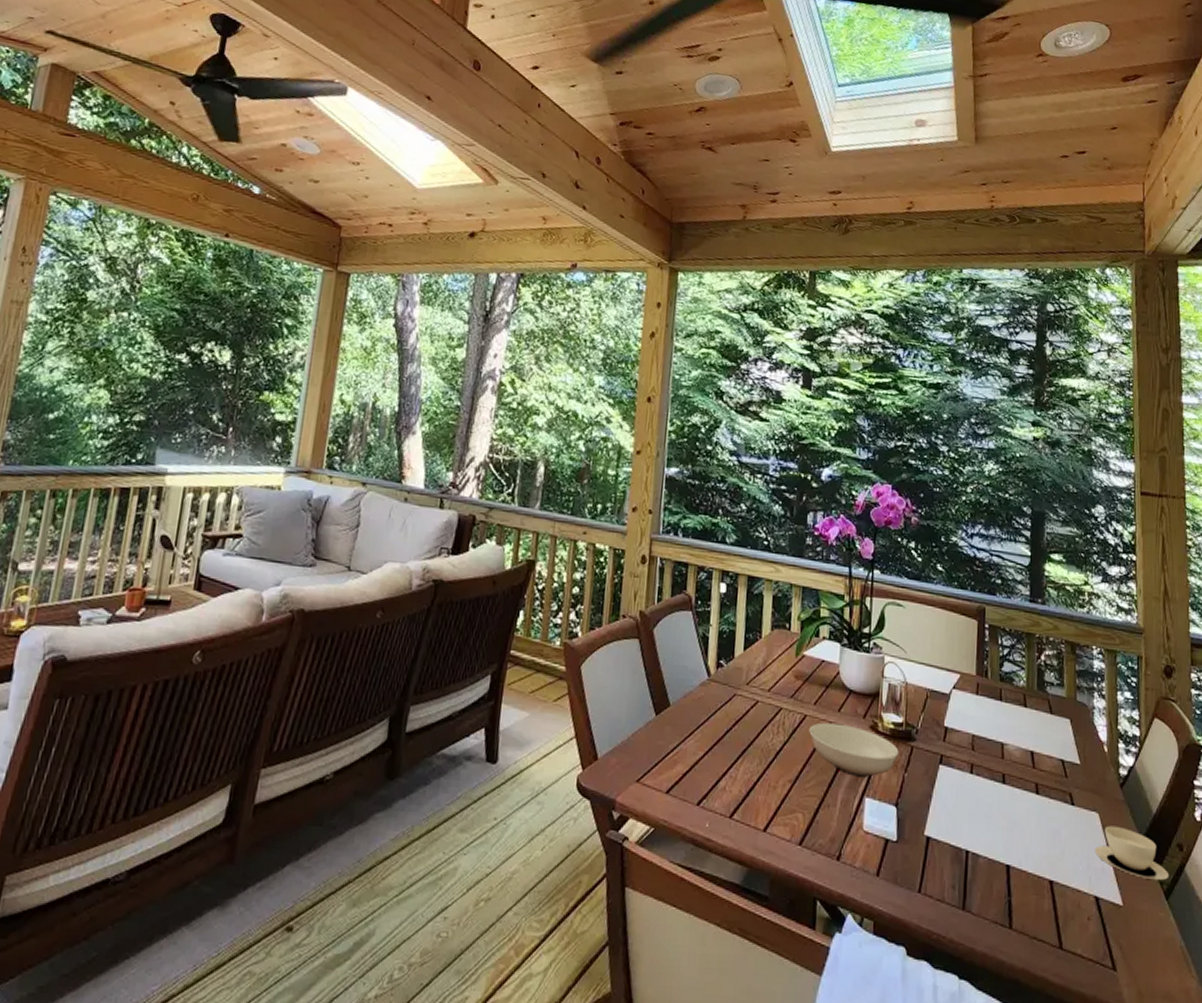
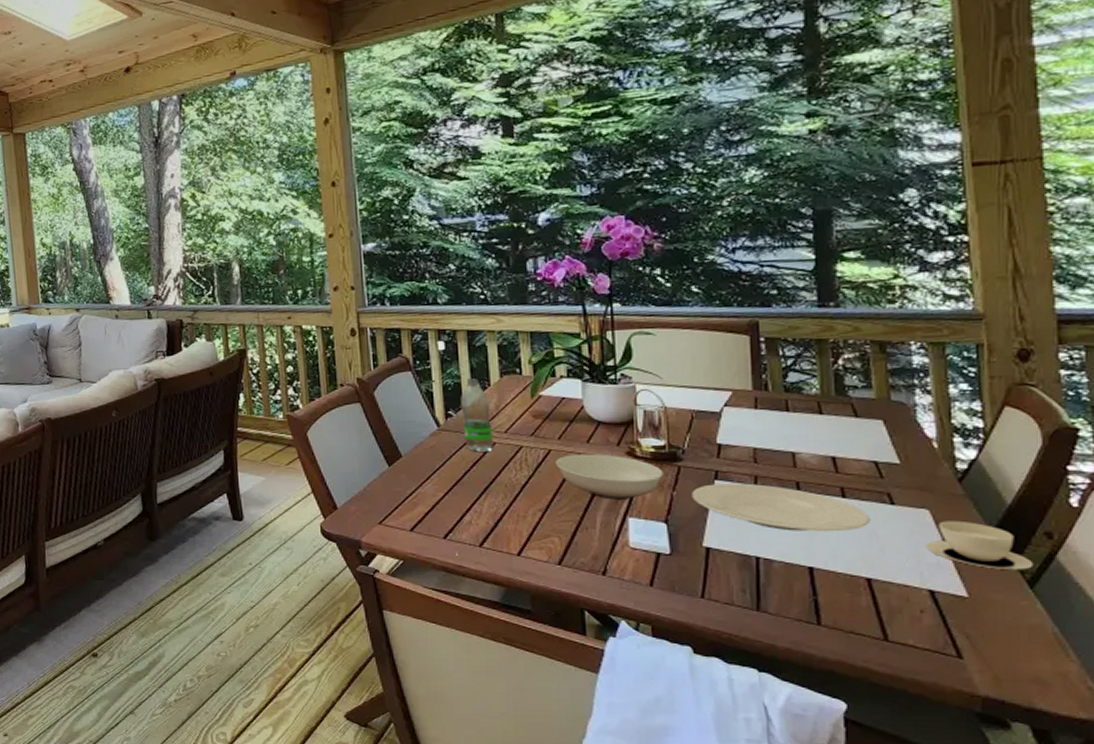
bottle: none [731,627,759,712] -> present [461,378,494,453]
plate: none [920,768,1056,830] -> present [692,483,870,532]

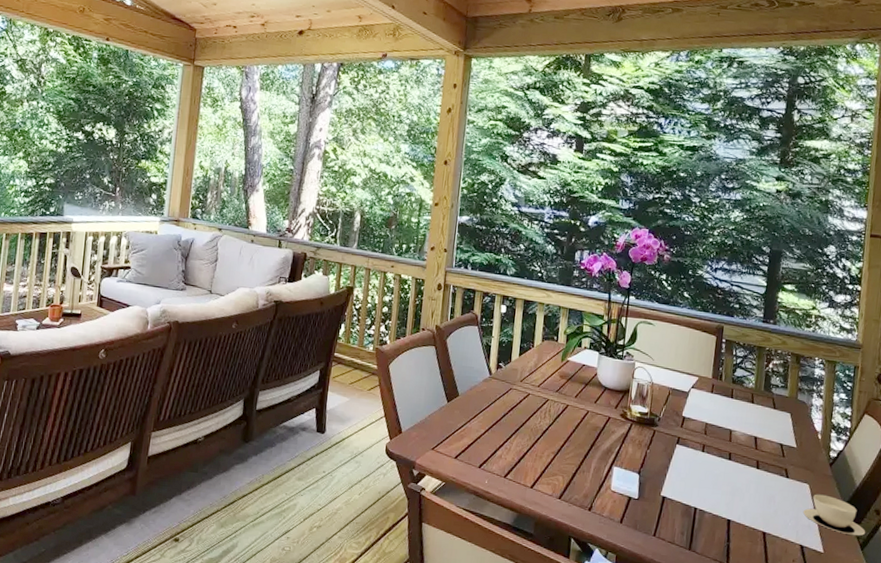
bottle: present [461,378,494,453] -> none [507,339,531,402]
bowl: present [556,453,663,500] -> none [570,411,643,452]
plate: present [692,483,870,532] -> none [659,447,772,495]

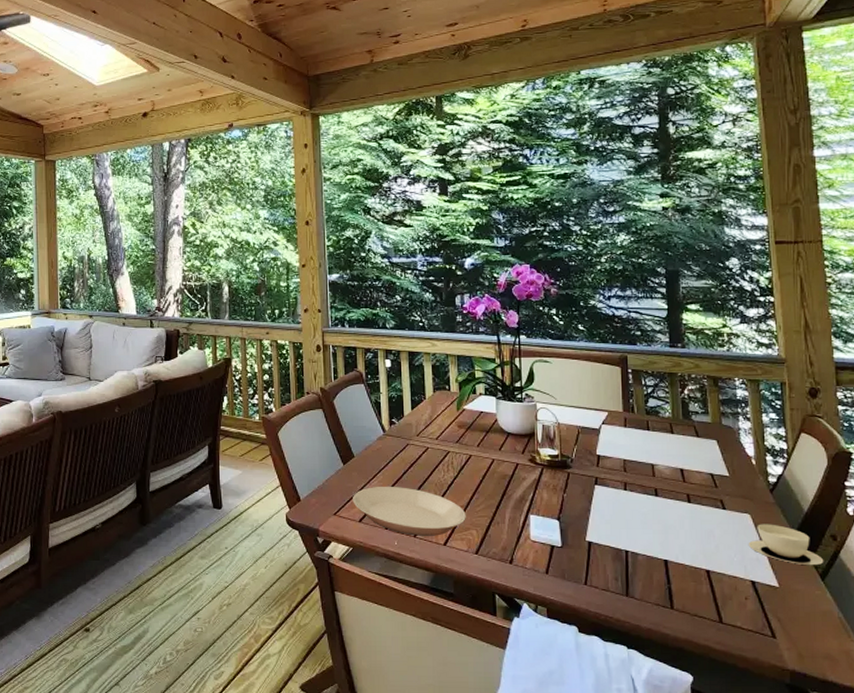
plate: none [451,426,555,479] -> present [353,487,466,536]

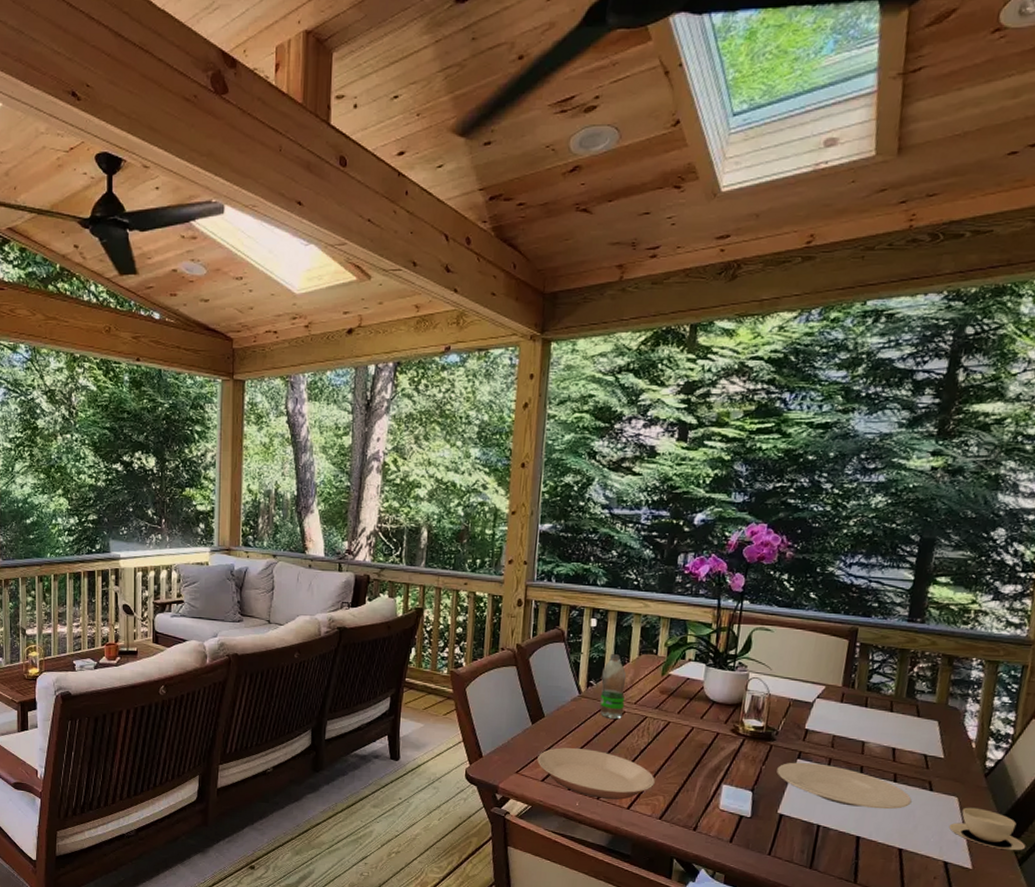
bottle: none [402,392,427,456] -> present [600,654,627,720]
plate: none [578,488,708,531] -> present [777,762,912,810]

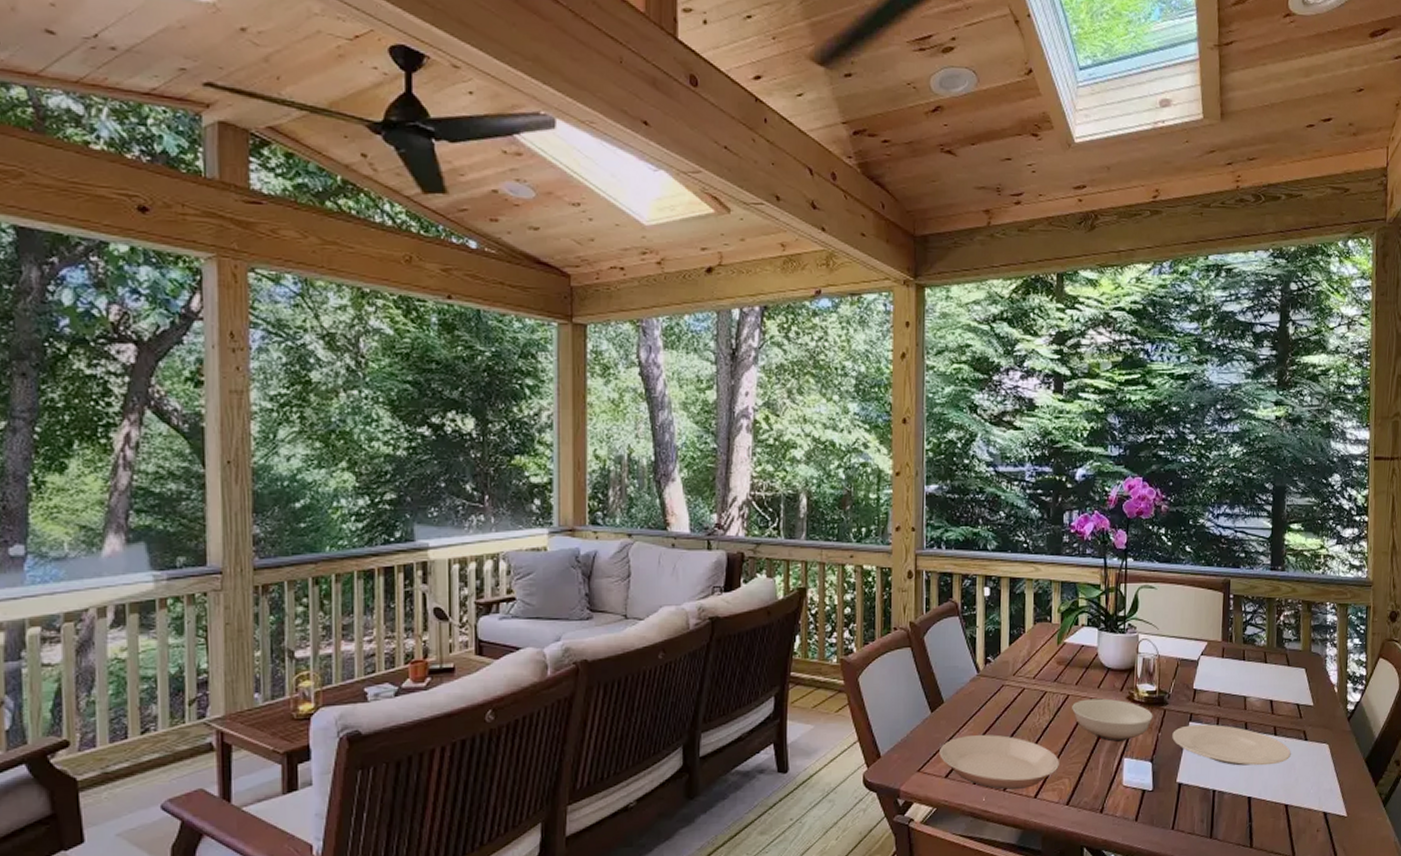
bottle: present [600,654,627,720] -> none [998,625,1024,699]
bowl: none [672,727,758,769] -> present [1072,698,1153,742]
teacup: present [948,807,1026,851] -> none [1324,753,1388,793]

